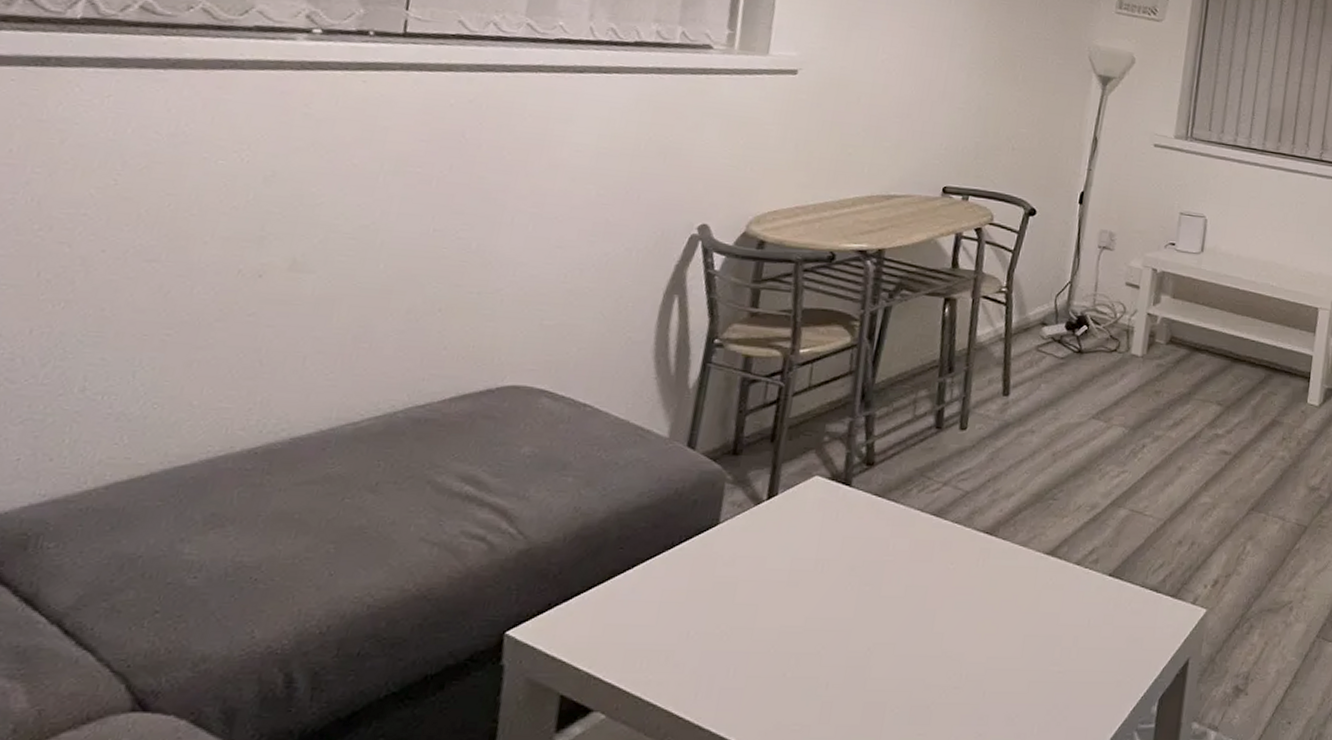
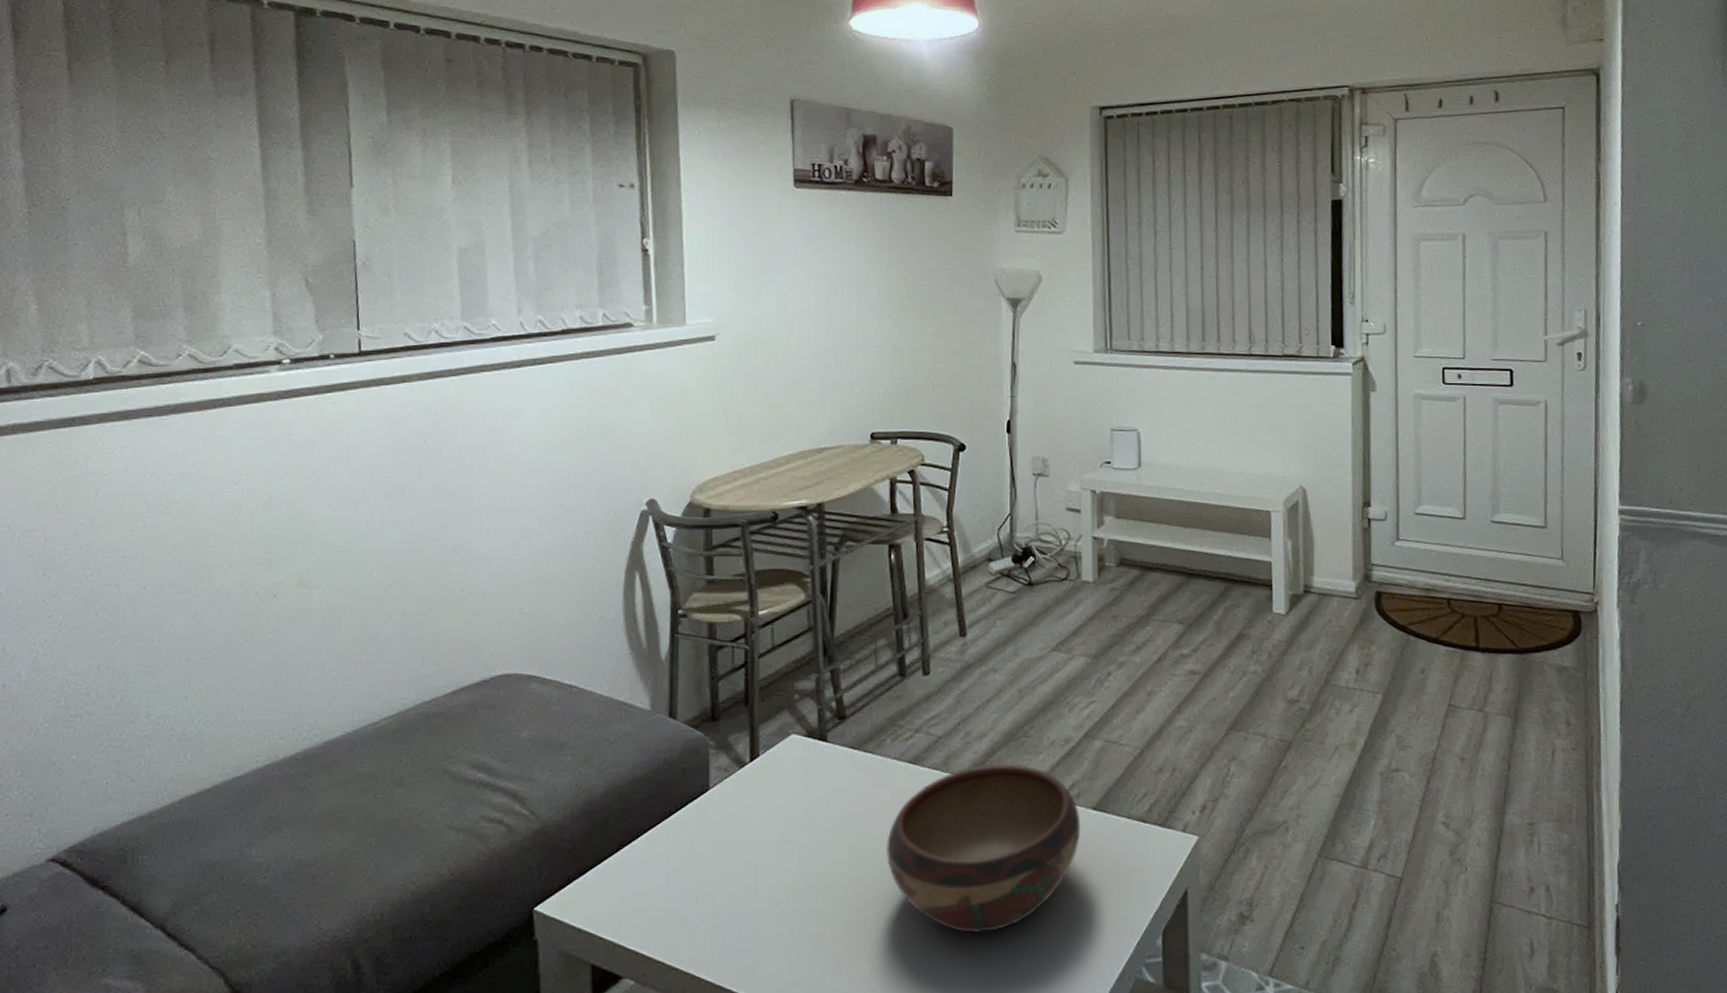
decorative bowl: none [894,522,1096,690] -> present [885,763,1081,934]

